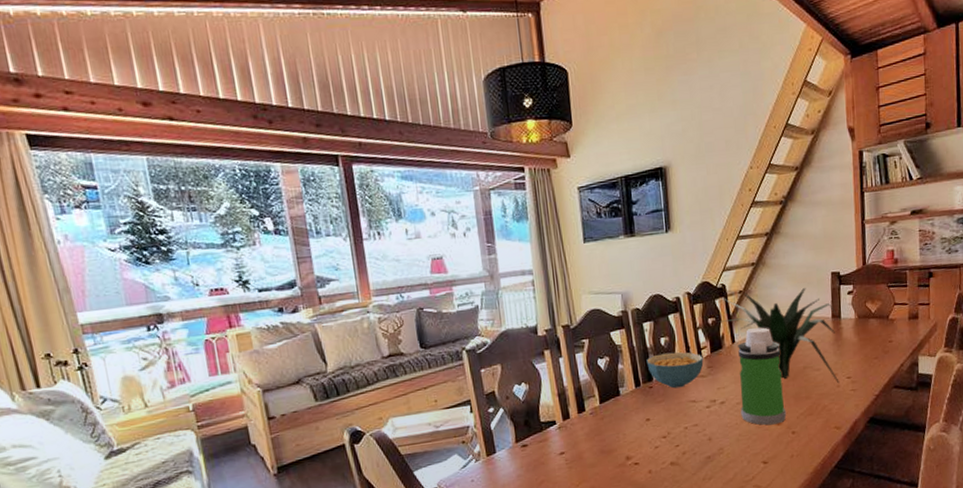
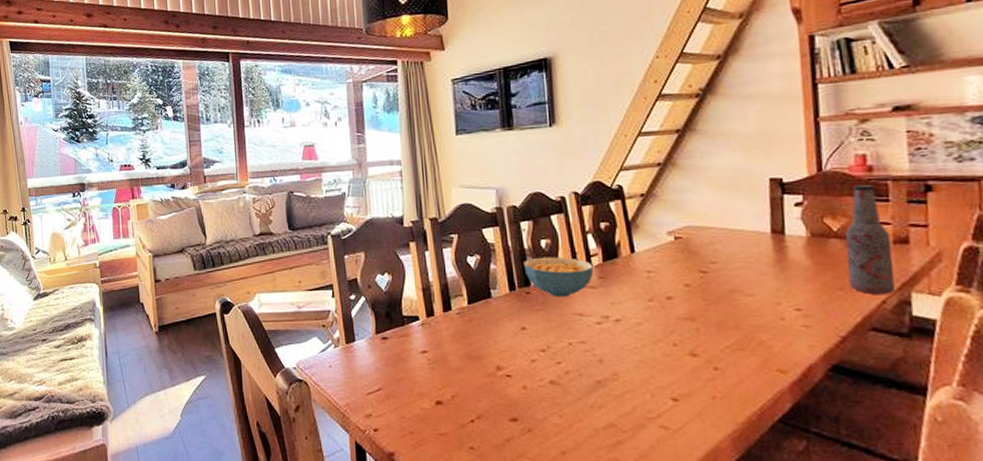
plant: present [719,288,840,384] -> none [614,195,784,316]
water bottle: present [738,327,787,425] -> none [638,238,706,355]
bottle: none [879,274,909,361] -> present [845,184,896,295]

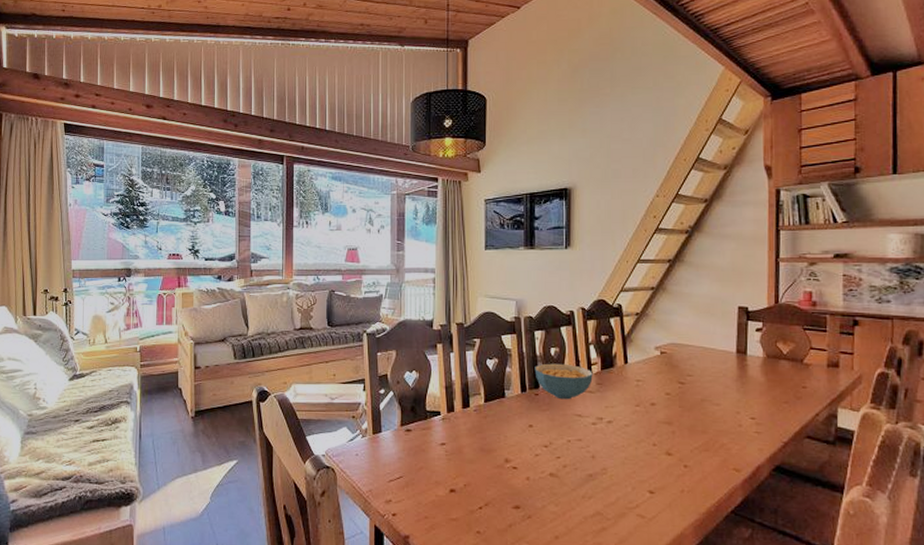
bottle: present [845,184,896,295] -> none [792,316,827,409]

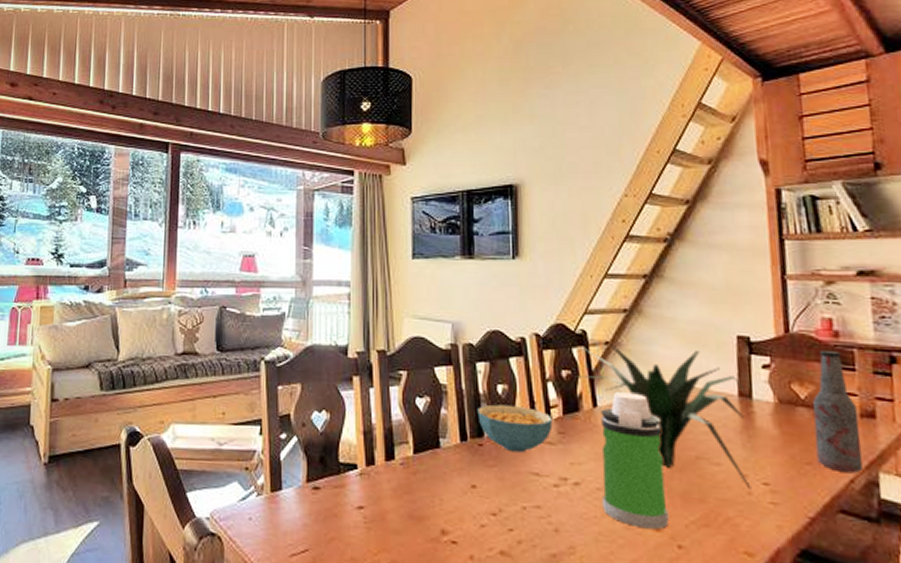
plant: none [613,315,746,423] -> present [576,345,751,490]
water bottle: none [628,352,679,454] -> present [601,392,670,530]
bottle: none [792,316,827,409] -> present [813,350,864,474]

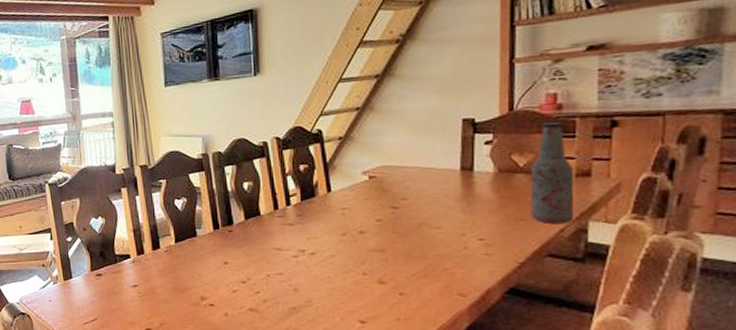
cereal bowl: present [477,404,553,453] -> none [227,197,292,234]
plant: present [576,345,751,490] -> none [313,136,473,245]
water bottle: present [601,392,670,530] -> none [334,177,394,283]

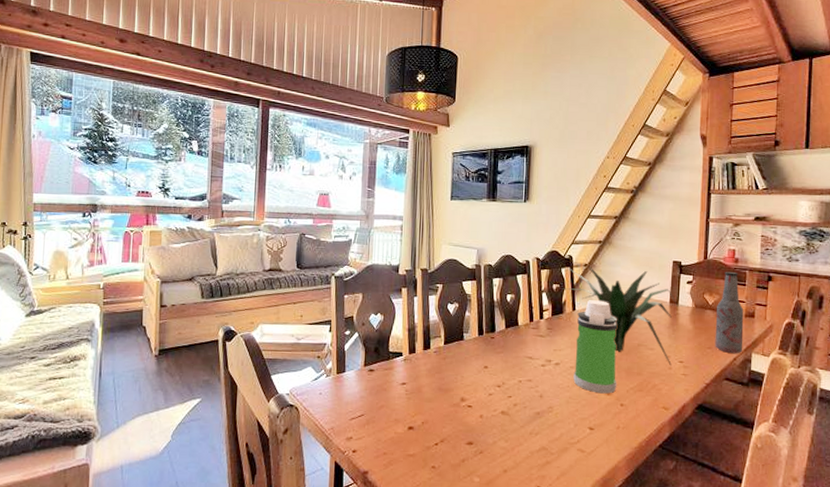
plant: none [313,136,473,245] -> present [563,266,678,366]
water bottle: none [334,177,394,283] -> present [573,300,617,394]

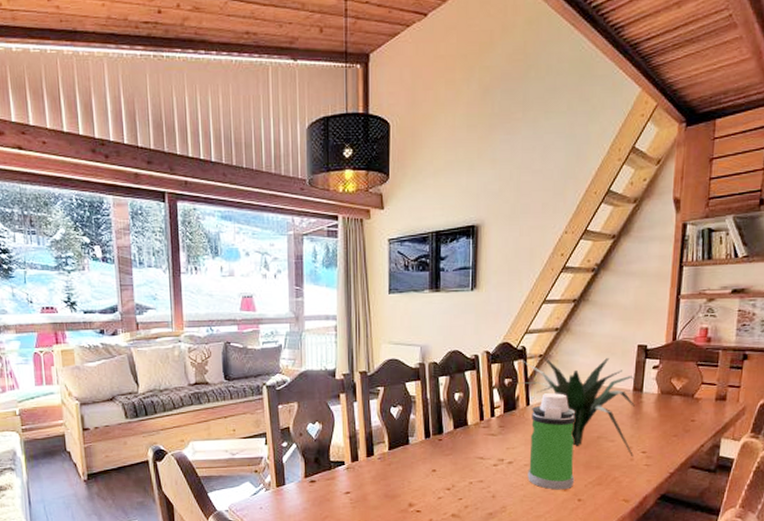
bottle: present [715,271,744,354] -> none [681,352,715,441]

